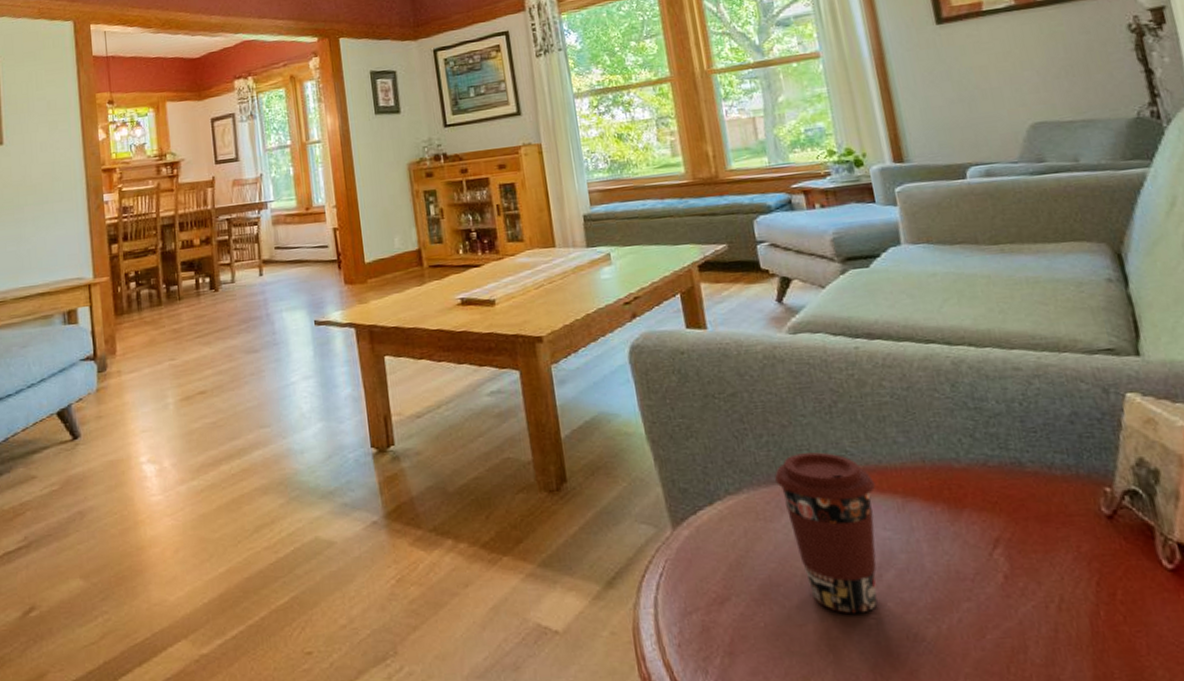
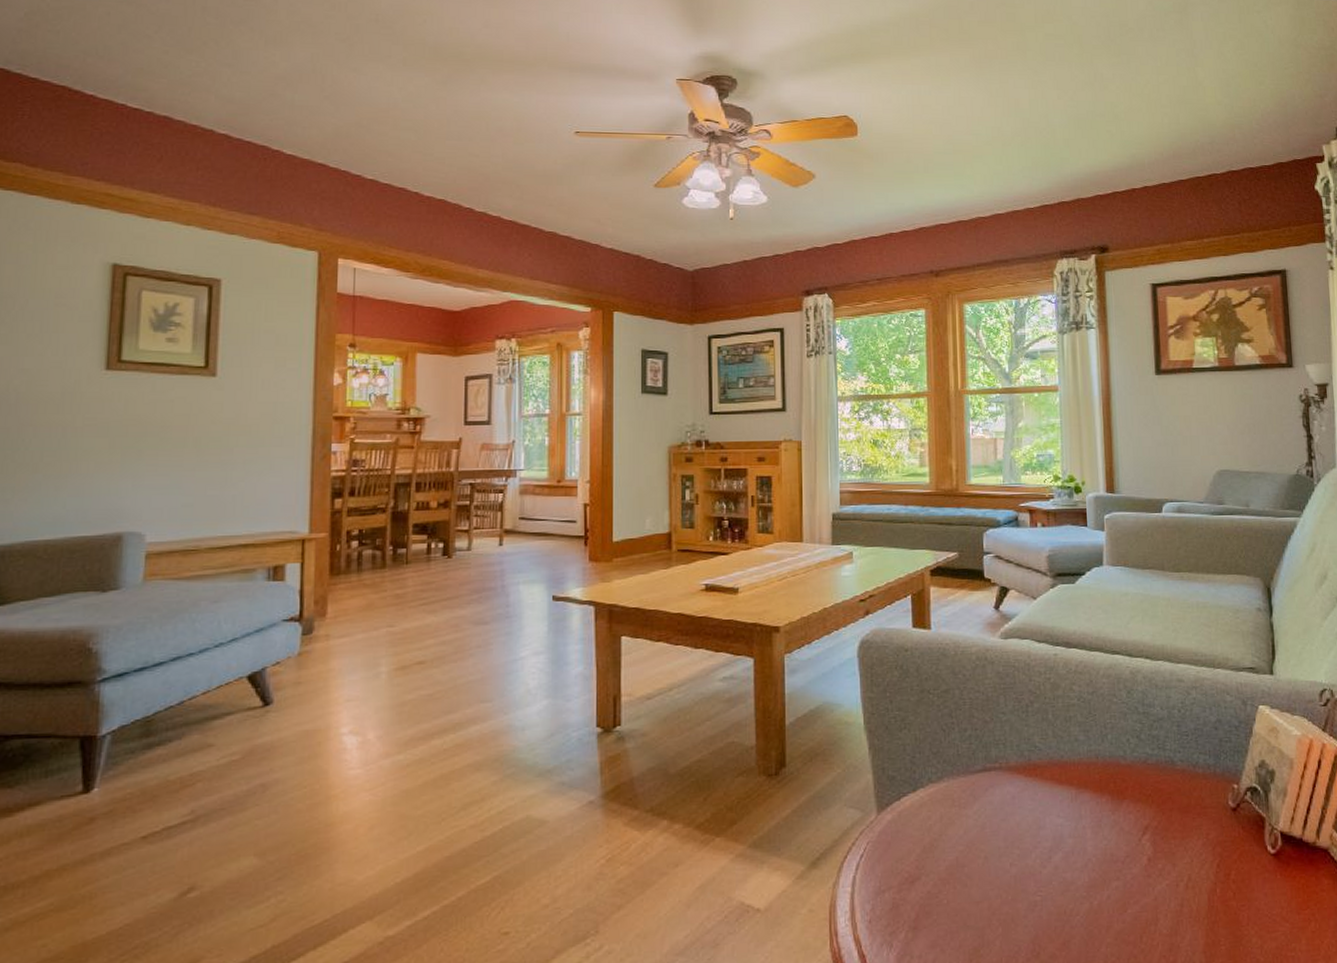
coffee cup: present [774,452,878,614] -> none [972,746,1056,892]

